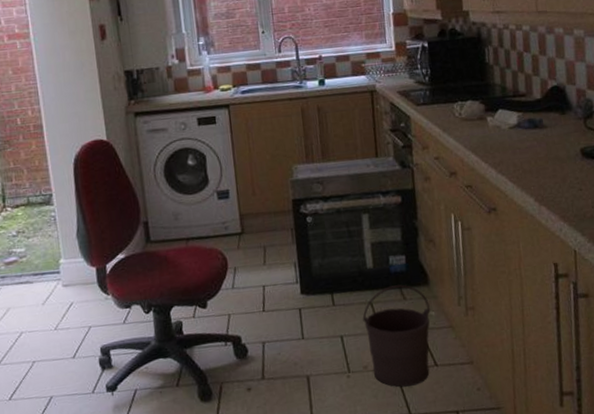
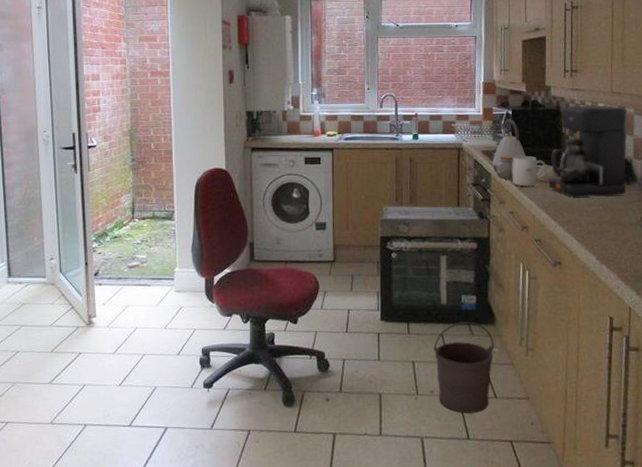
kettle: none [410,52,447,114] -> present [492,119,525,172]
jar: none [414,94,436,122] -> present [495,156,514,180]
mug: none [433,92,472,128] -> present [512,155,546,187]
coffee maker: none [474,26,561,134] -> present [548,105,627,197]

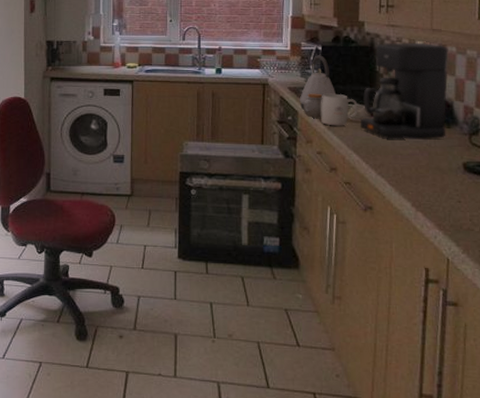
bucket: present [433,321,494,413] -> none [233,264,298,361]

